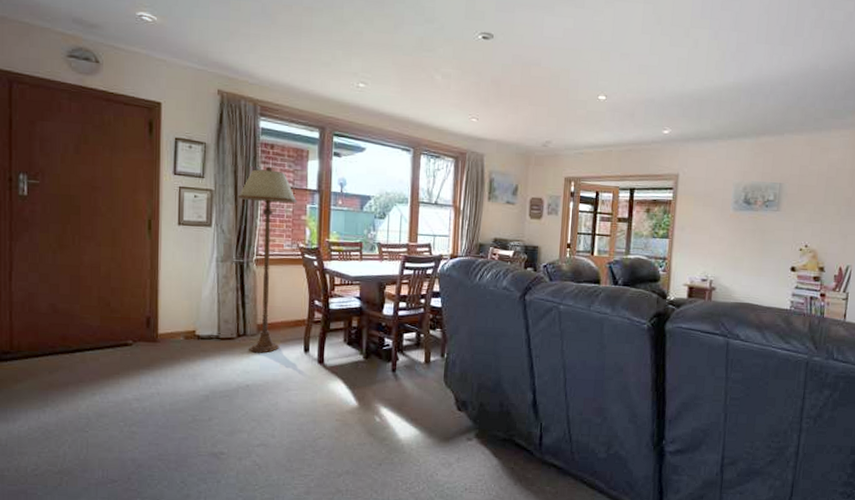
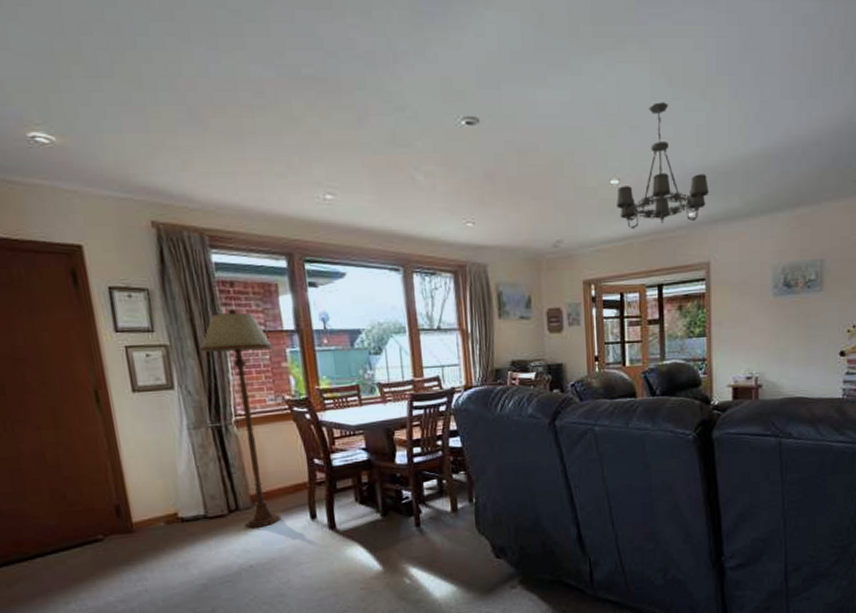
chandelier: none [602,36,685,139] -> present [617,102,710,230]

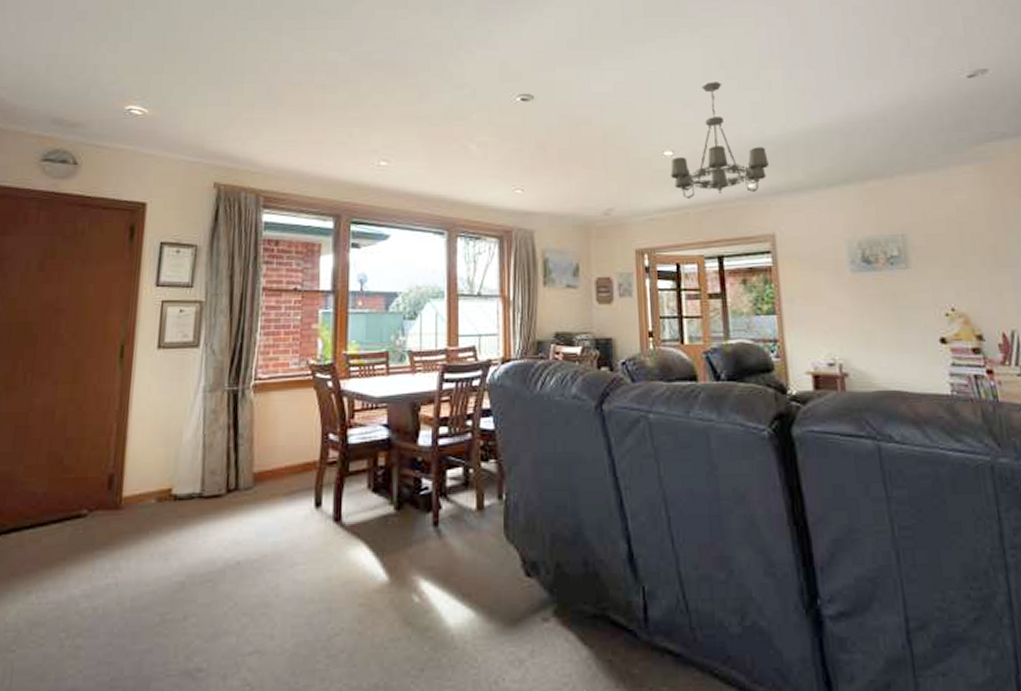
floor lamp: present [199,308,281,528] -> none [233,266,308,514]

